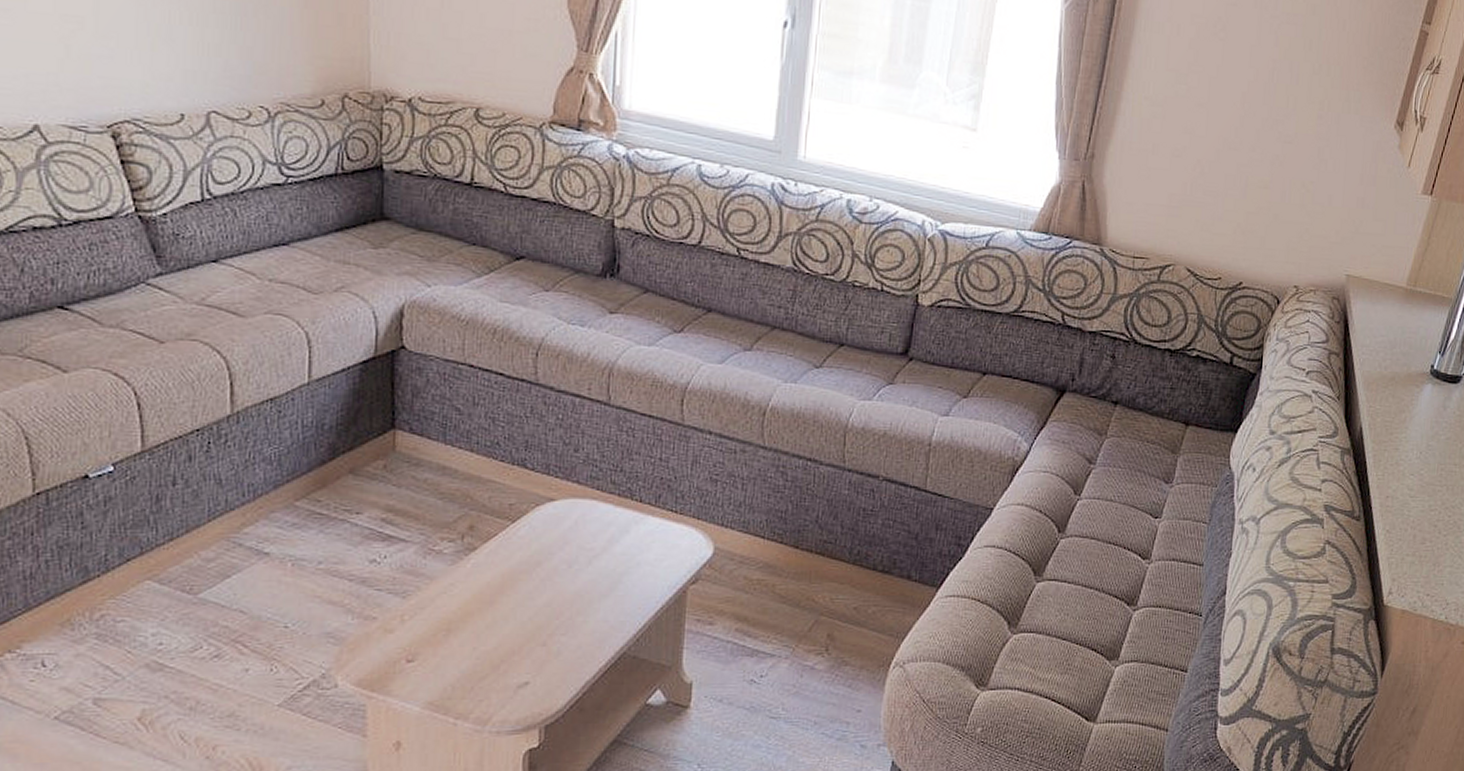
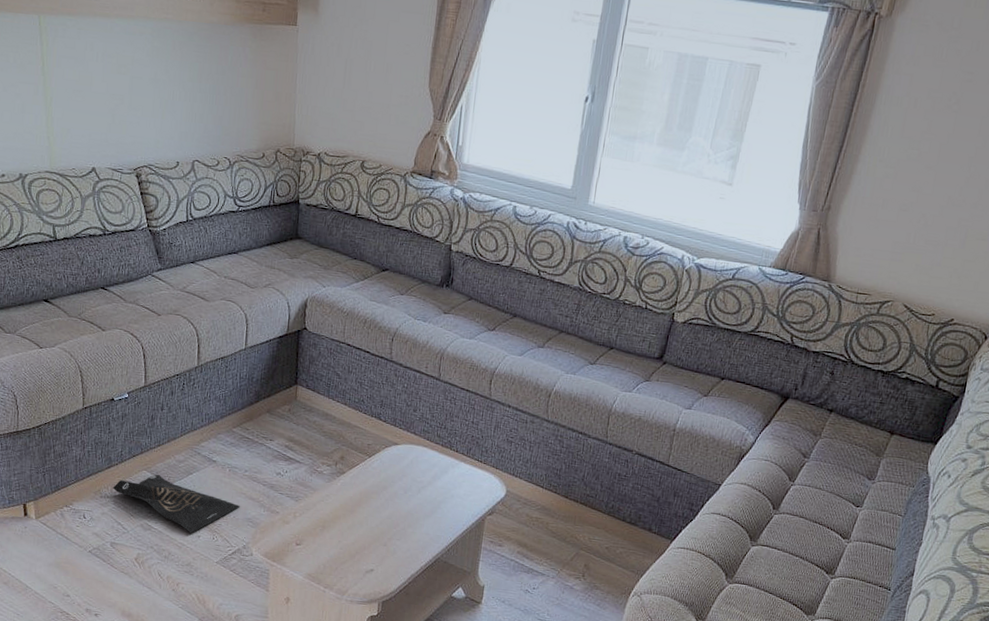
bag: none [92,583,313,666] -> present [112,474,240,533]

